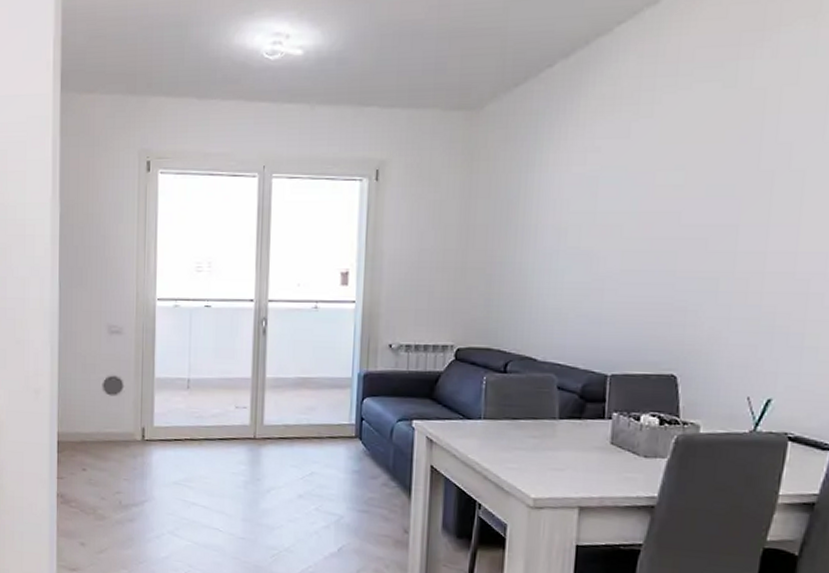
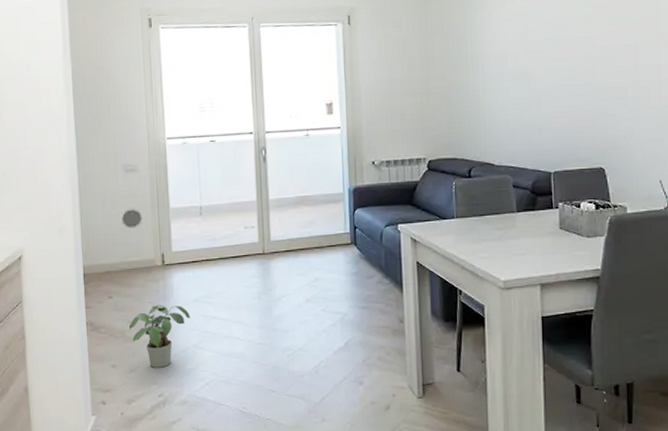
potted plant: none [101,483,168,552] -> present [128,305,190,368]

